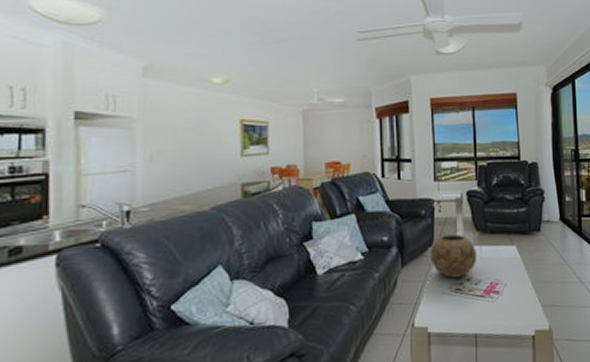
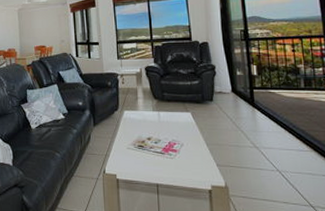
decorative bowl: present [430,234,477,278] -> none [116,101,156,136]

